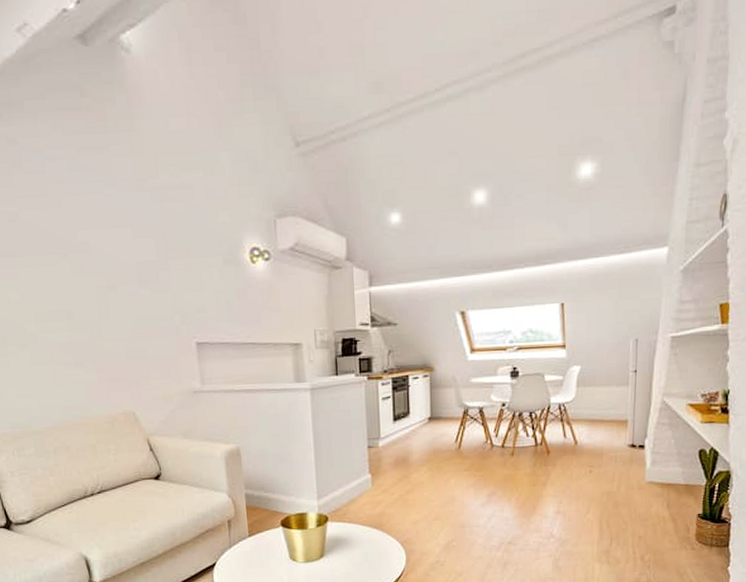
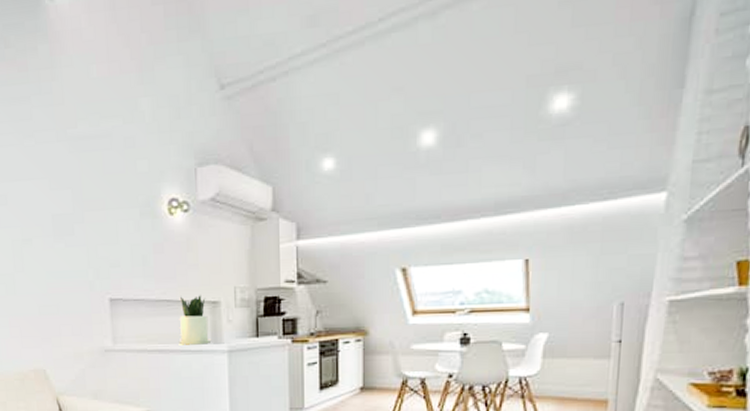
planter: none [264,338,295,385] -> present [178,295,212,345]

